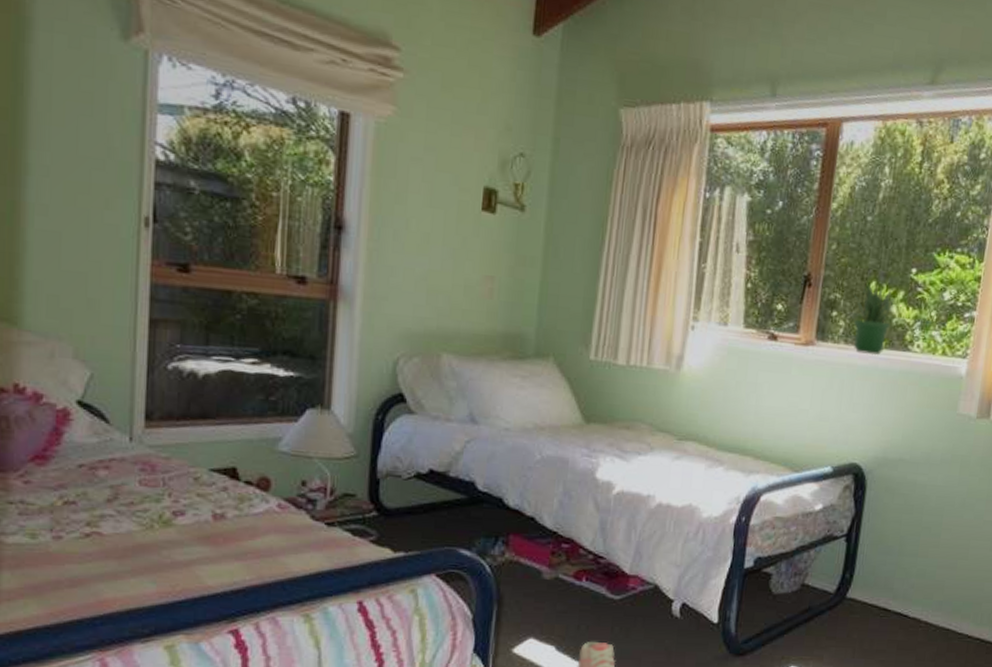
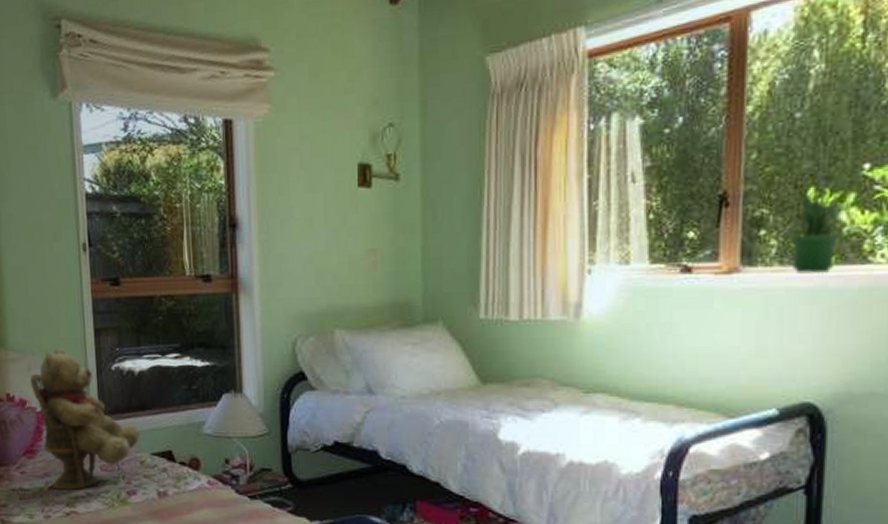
teddy bear: none [50,334,198,507] -> present [30,347,141,491]

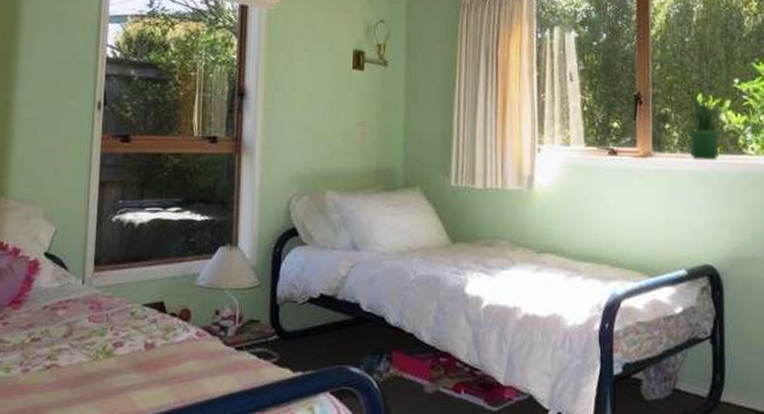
teddy bear: present [30,347,141,491] -> none [26,197,134,343]

